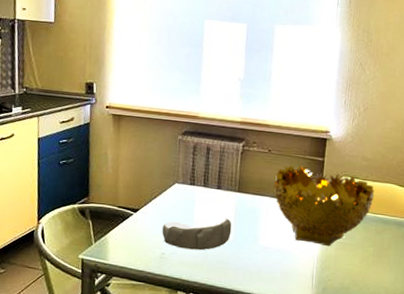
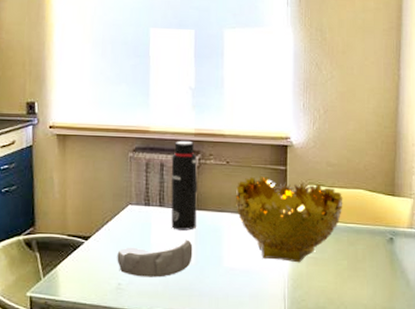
water bottle: none [213,127,242,210] -> present [171,140,198,230]

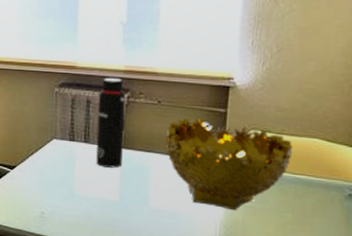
banana: present [117,239,193,278] -> none [40,176,118,211]

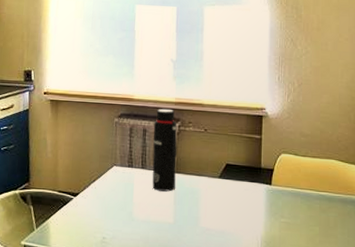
decorative bowl: present [165,118,293,211] -> none [212,144,316,227]

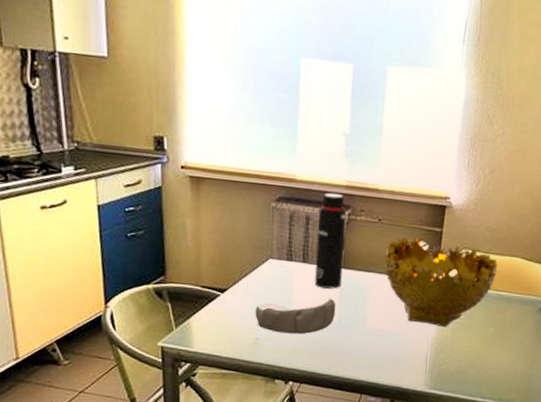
banana: none [102,200,172,234] -> present [255,298,336,335]
decorative bowl: none [212,144,316,227] -> present [384,237,498,328]

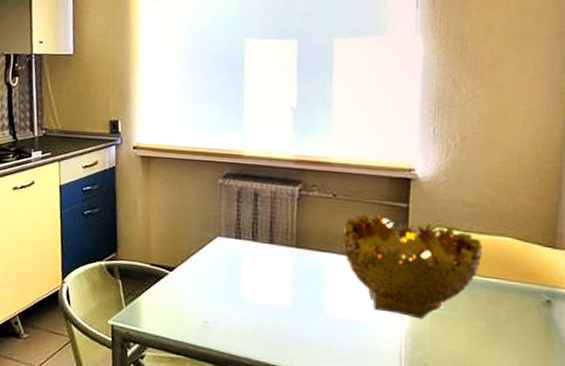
banana: present [255,298,336,335] -> none [203,279,290,319]
water bottle: present [314,193,347,289] -> none [265,168,298,270]

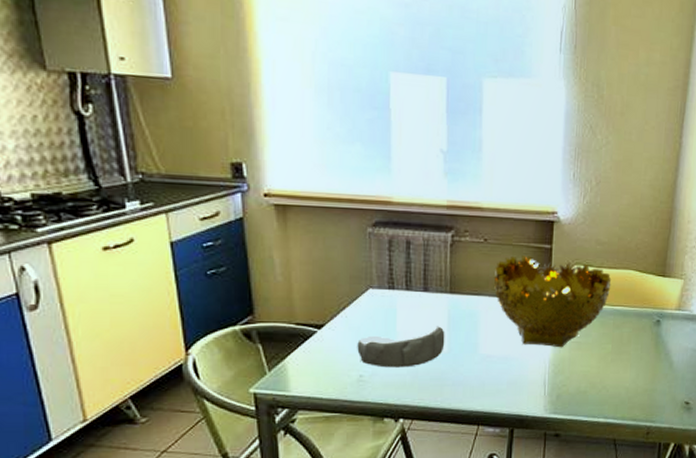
banana: none [203,279,290,319] -> present [357,326,445,368]

